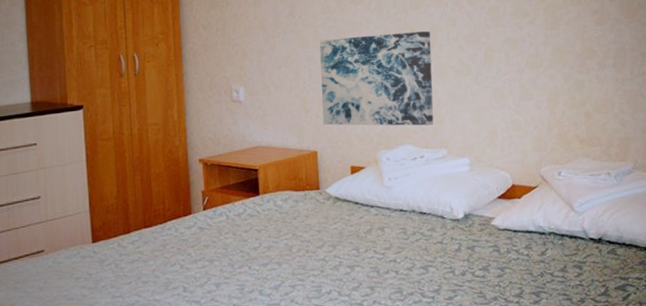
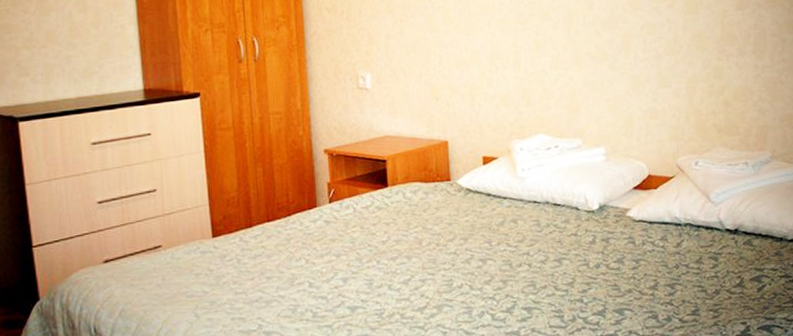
wall art: present [319,31,434,126] -> none [450,15,569,115]

